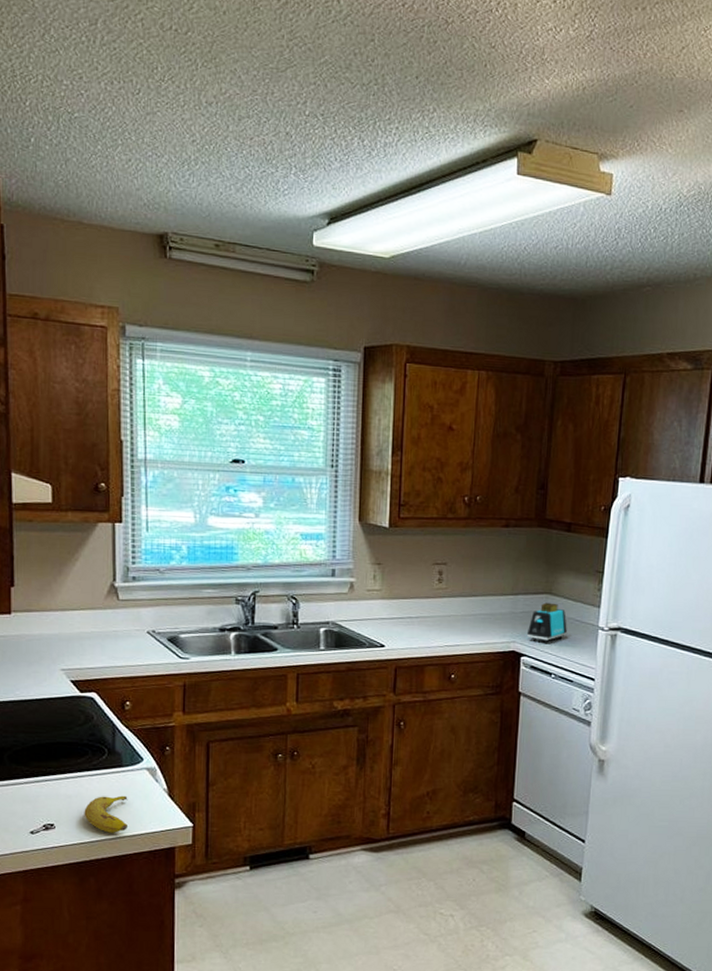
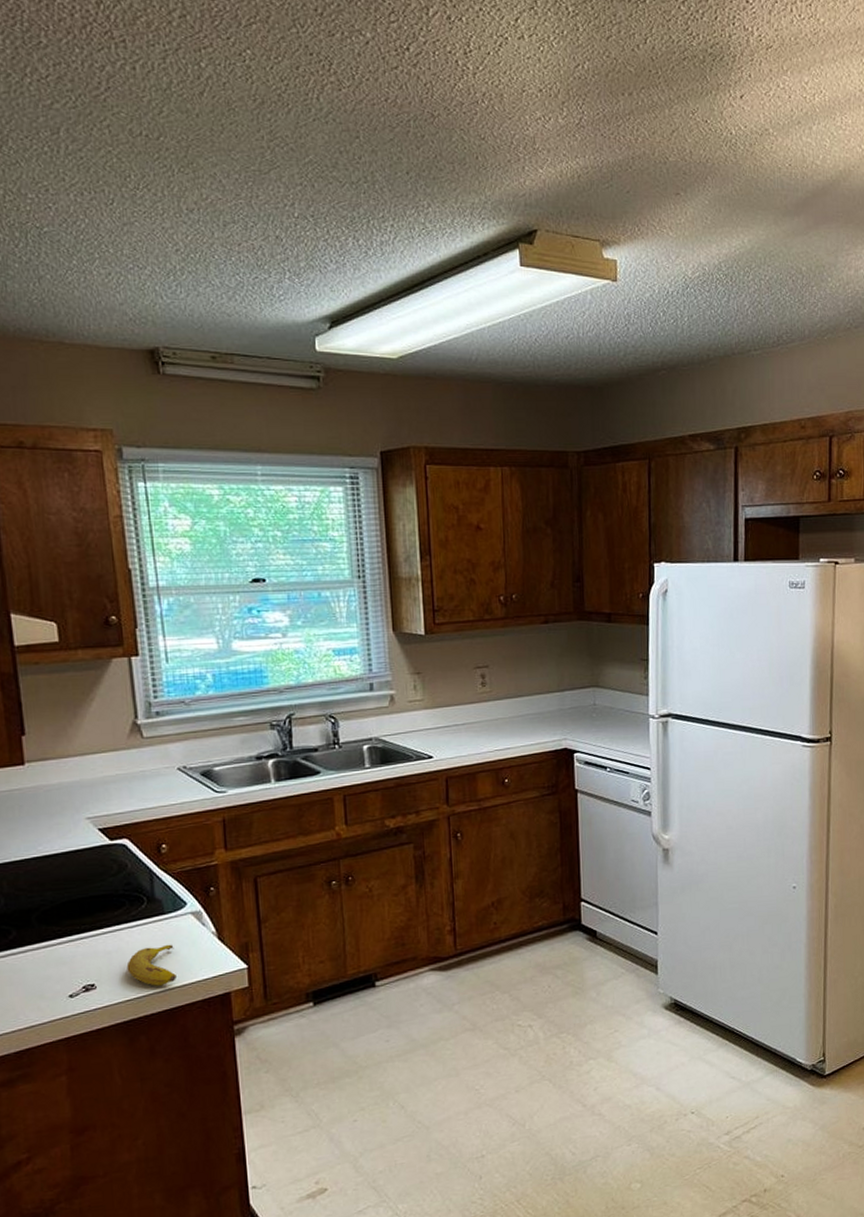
toaster: present [527,602,567,643] -> none [578,695,618,737]

